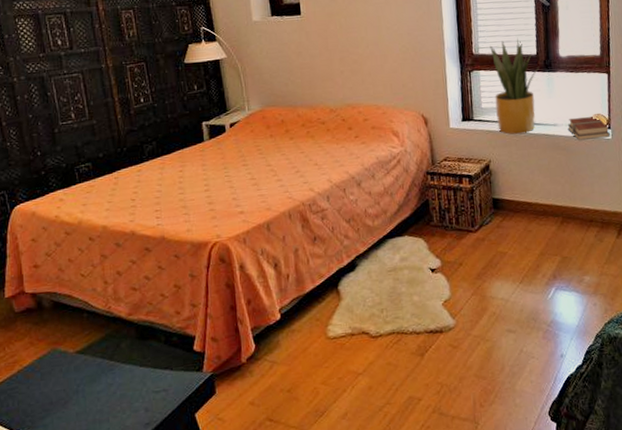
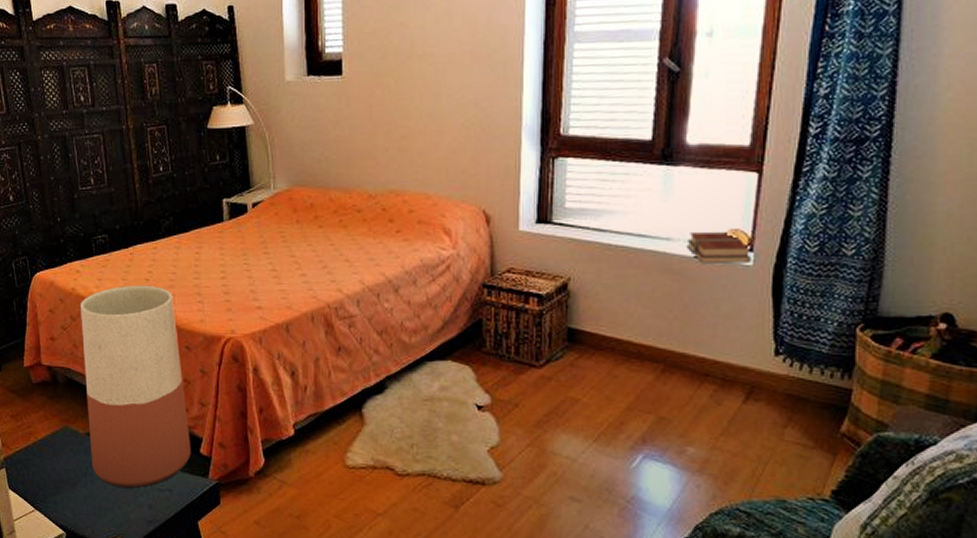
vase: none [64,204,185,398] -> present [79,285,192,488]
planter: present [490,38,538,135] -> none [585,116,652,248]

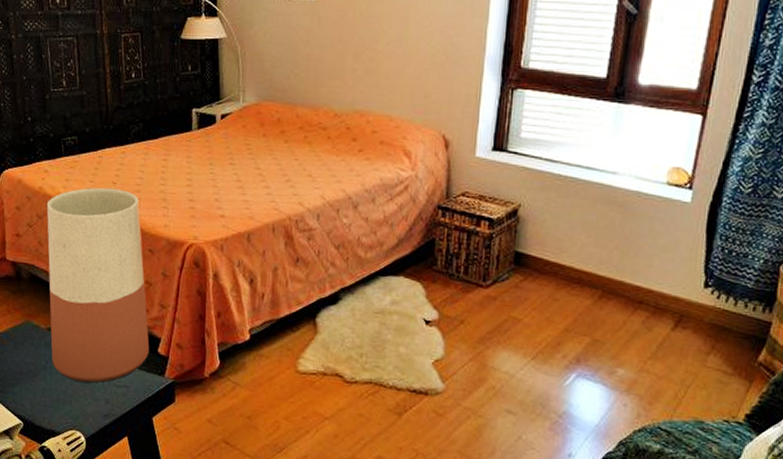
books: present [686,232,751,265] -> none [631,168,690,200]

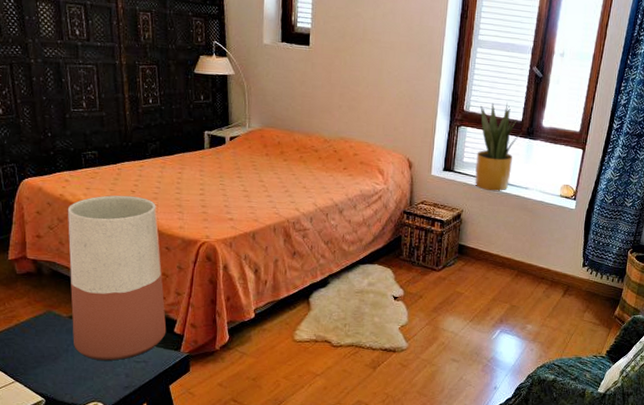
planter: none [537,53,605,179] -> present [474,103,521,192]

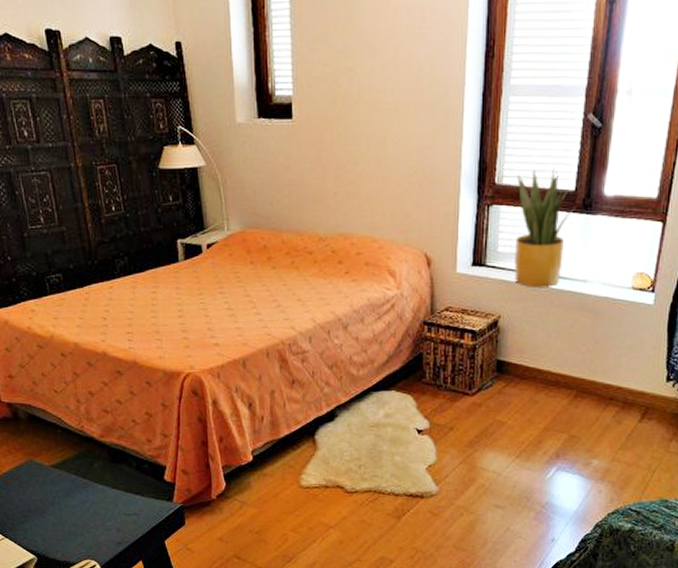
vase: present [67,195,167,361] -> none [37,323,156,514]

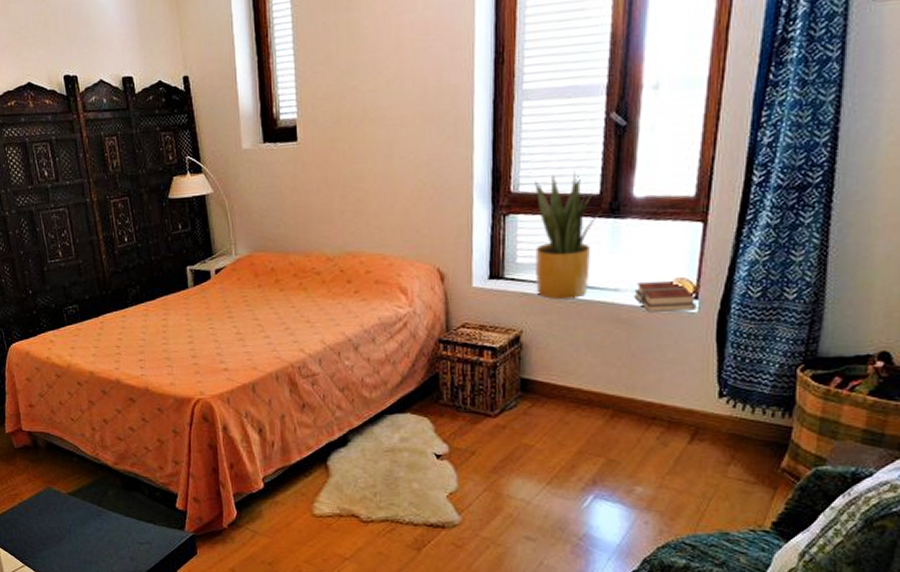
books: none [600,275,653,304] -> present [634,281,696,313]

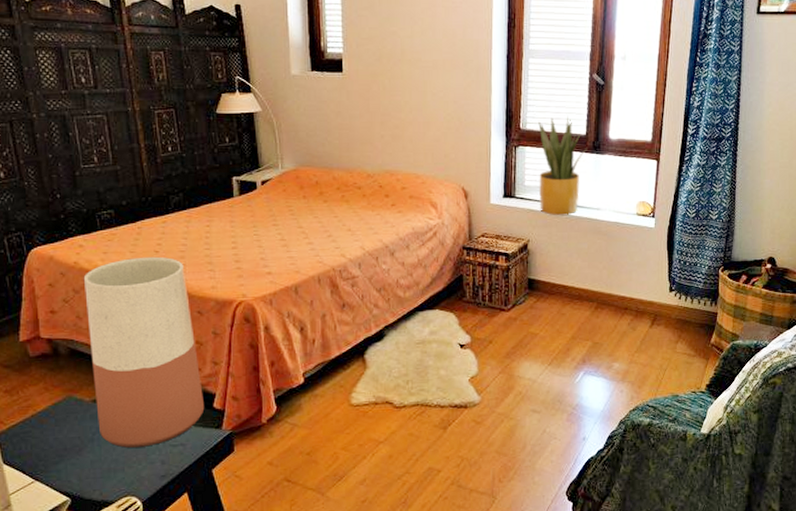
vase: none [55,351,168,542] -> present [83,256,205,448]
books: present [634,281,696,313] -> none [611,204,654,228]

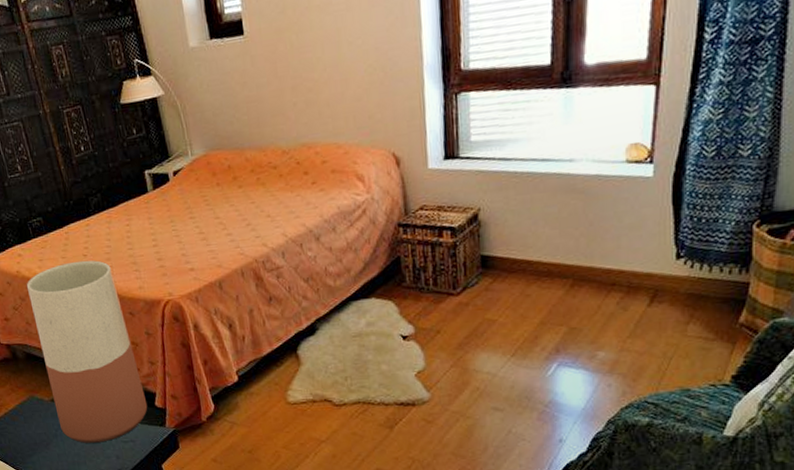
planter: present [538,116,586,216] -> none [485,43,552,176]

